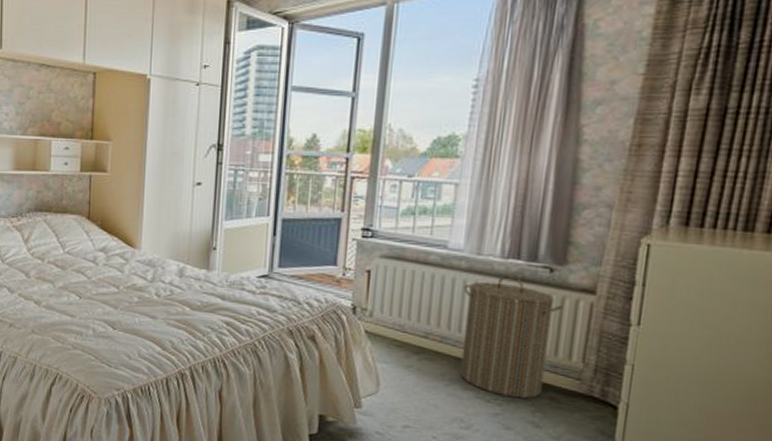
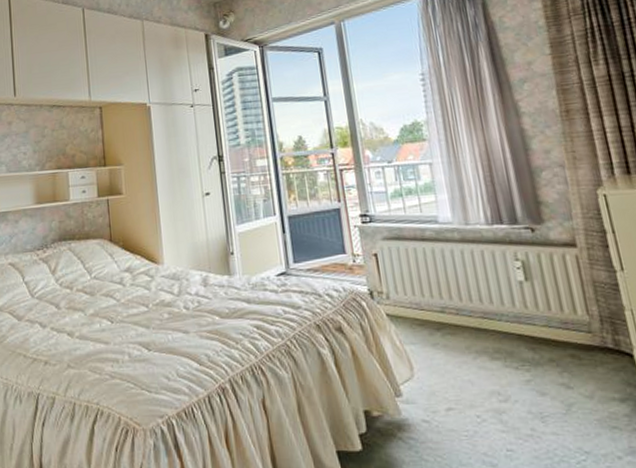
laundry hamper: present [459,275,563,399] -> none [462,240,562,361]

